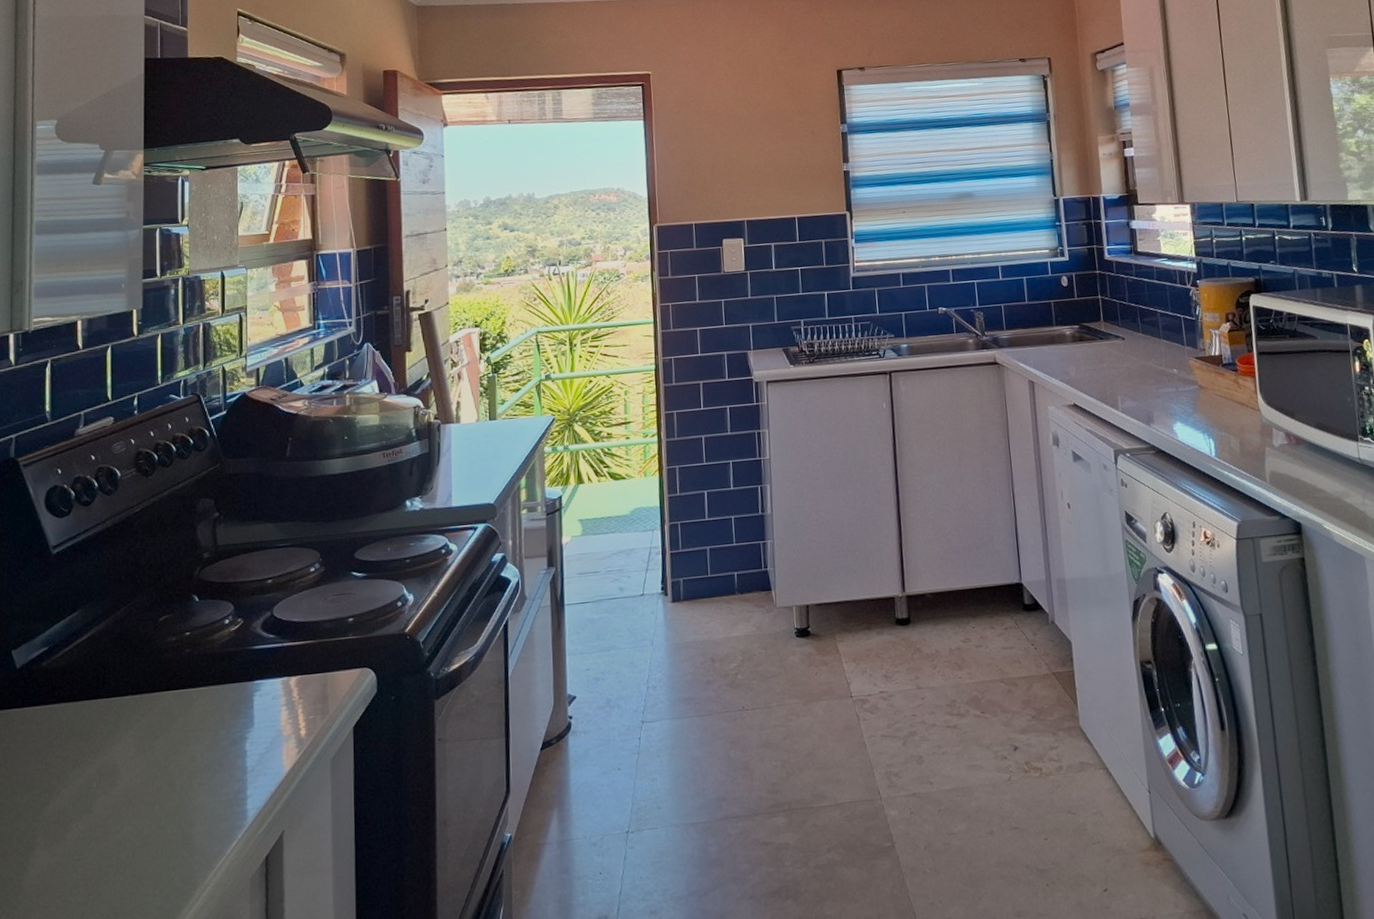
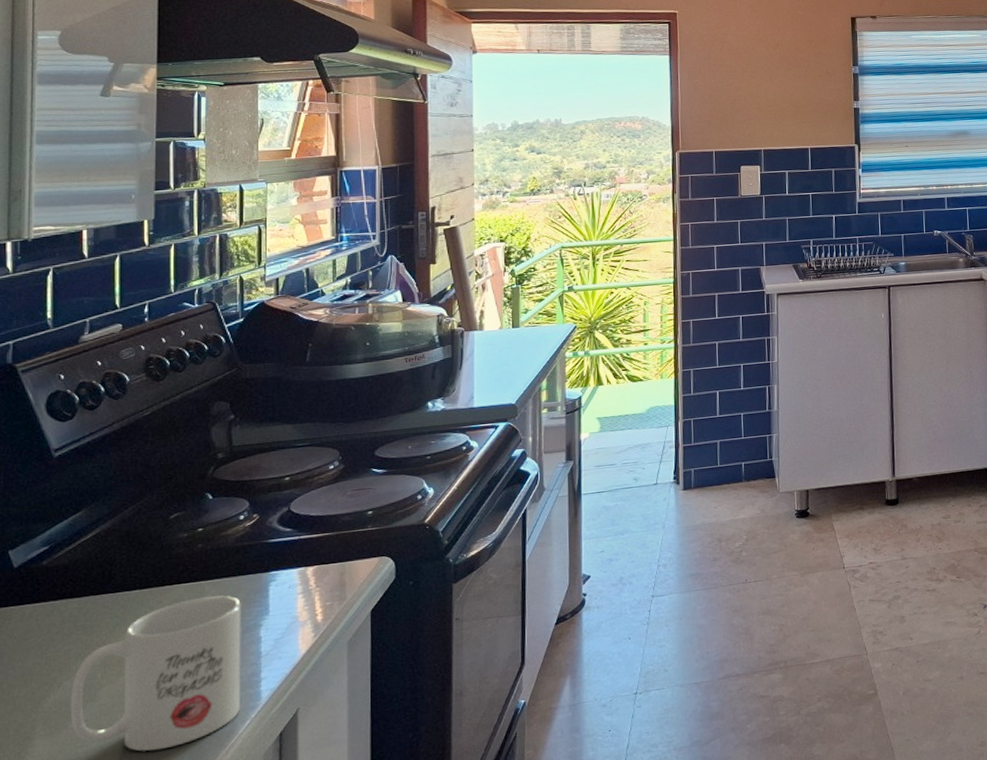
mug: none [68,704,228,869] -> present [70,595,242,752]

